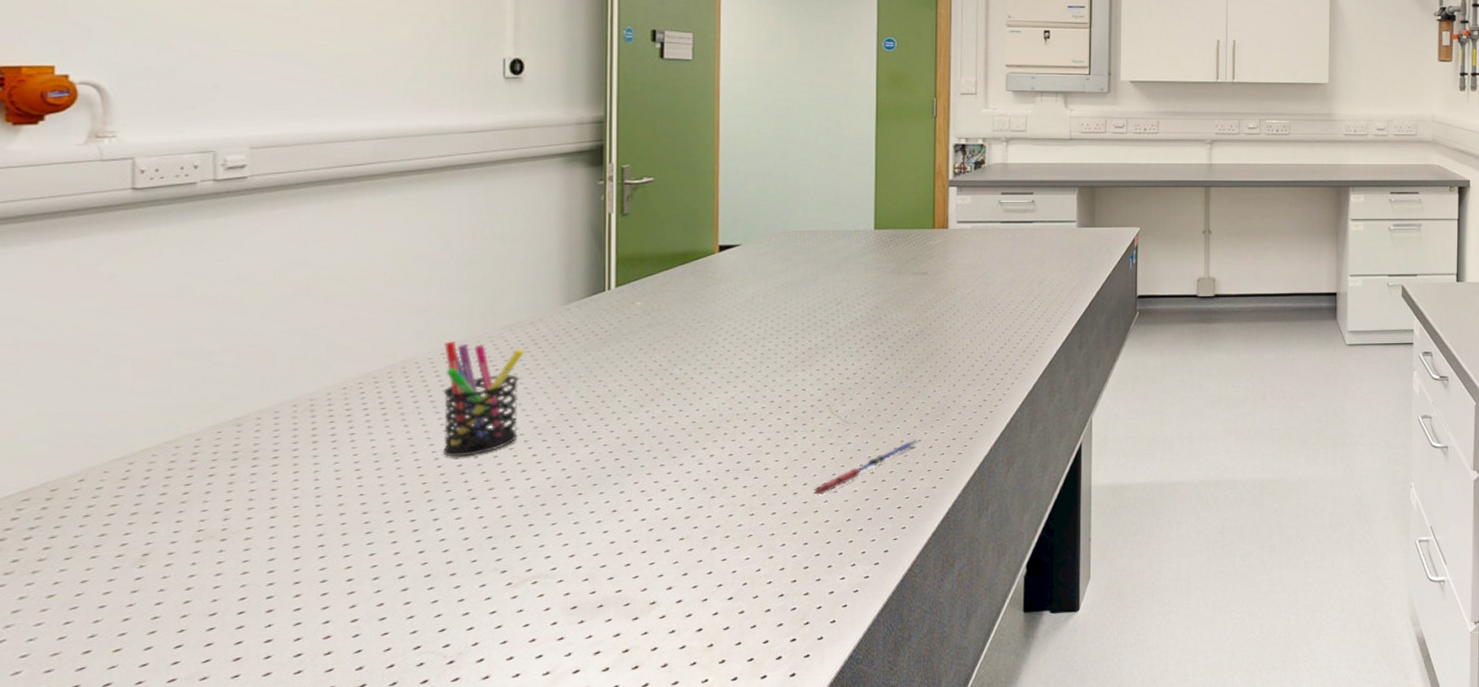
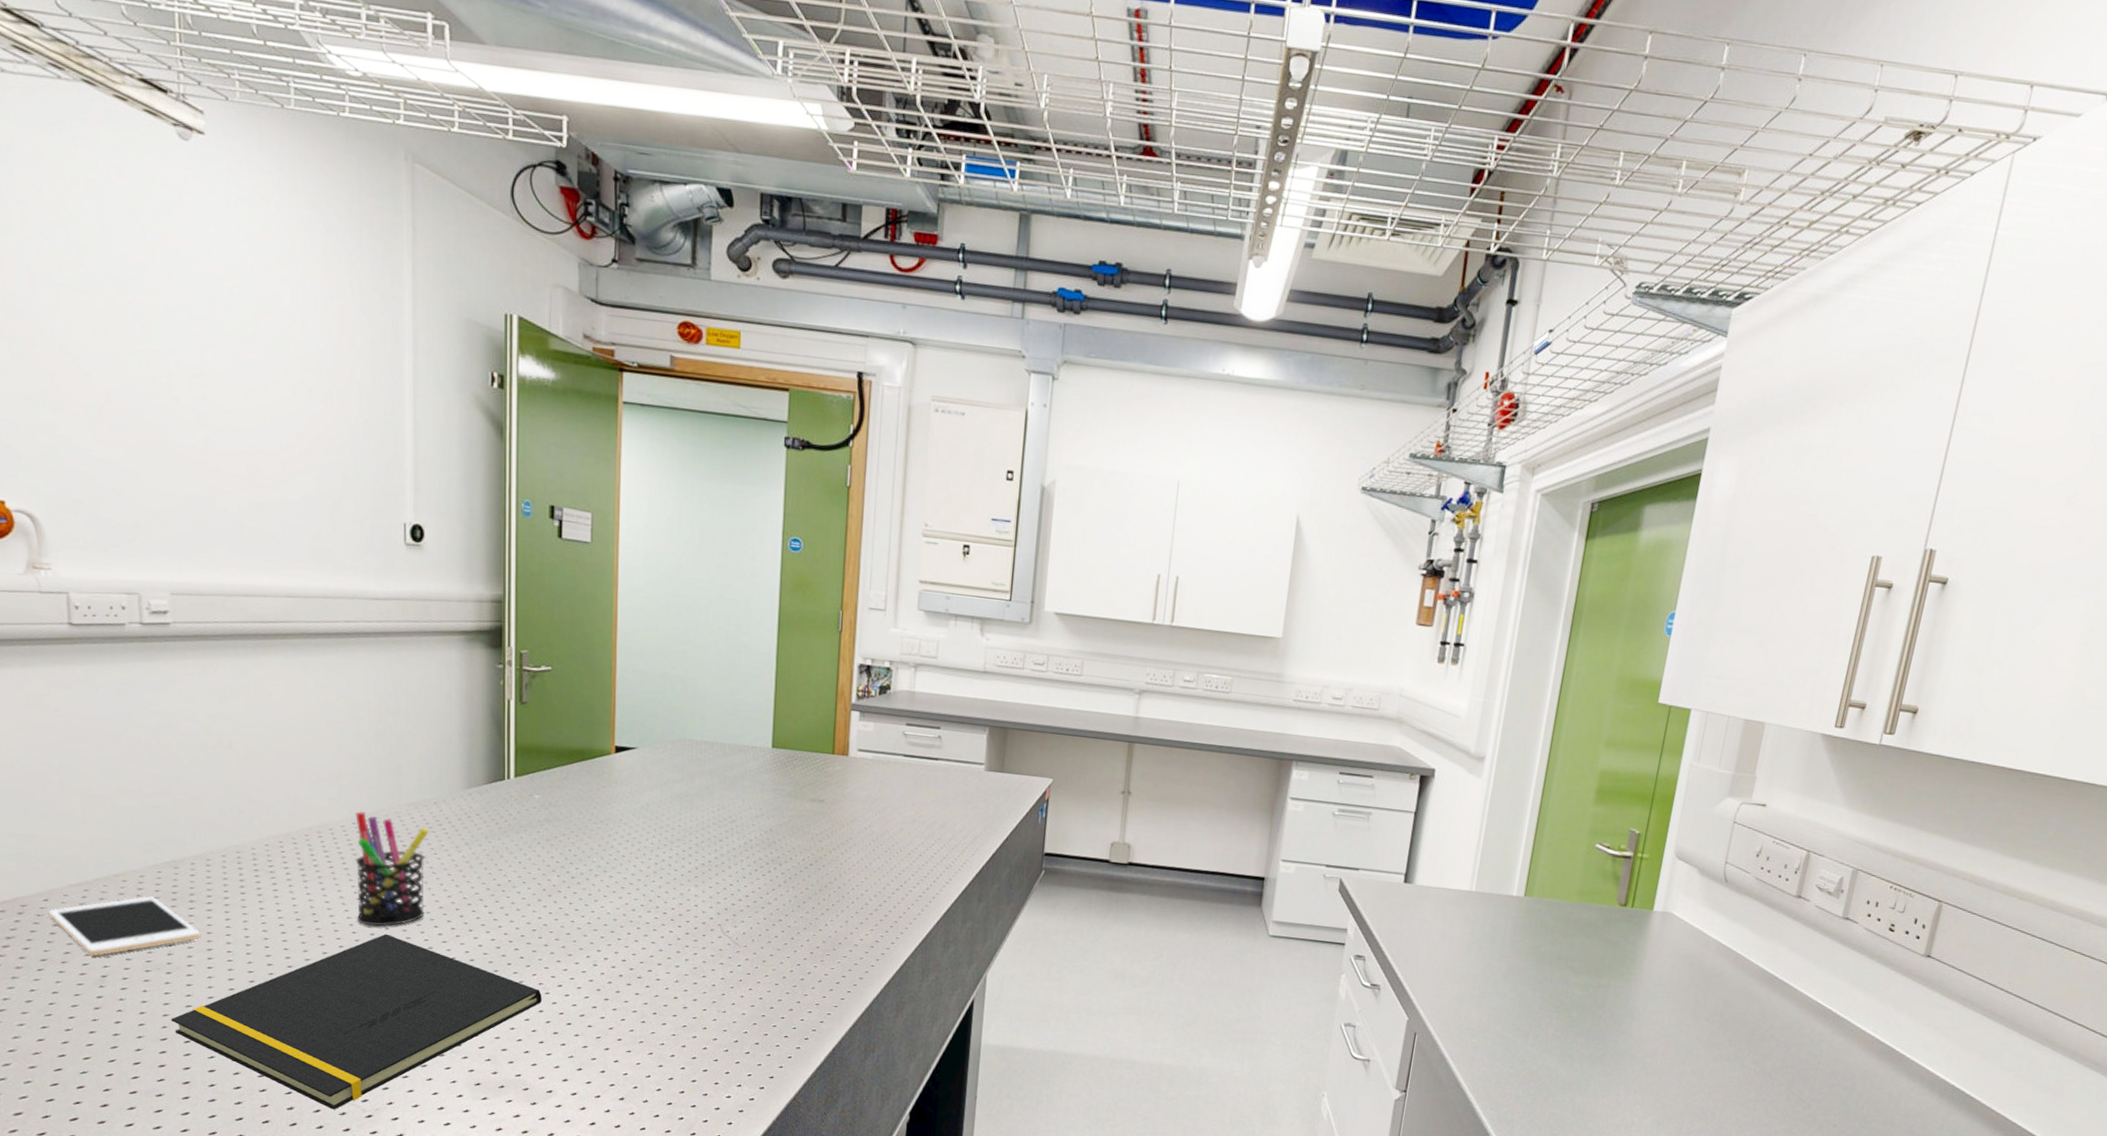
cell phone: none [83,460,264,534] -> present [48,896,201,956]
notepad: none [222,462,644,662] -> present [170,933,542,1110]
pen: present [813,439,919,496] -> none [702,970,809,1013]

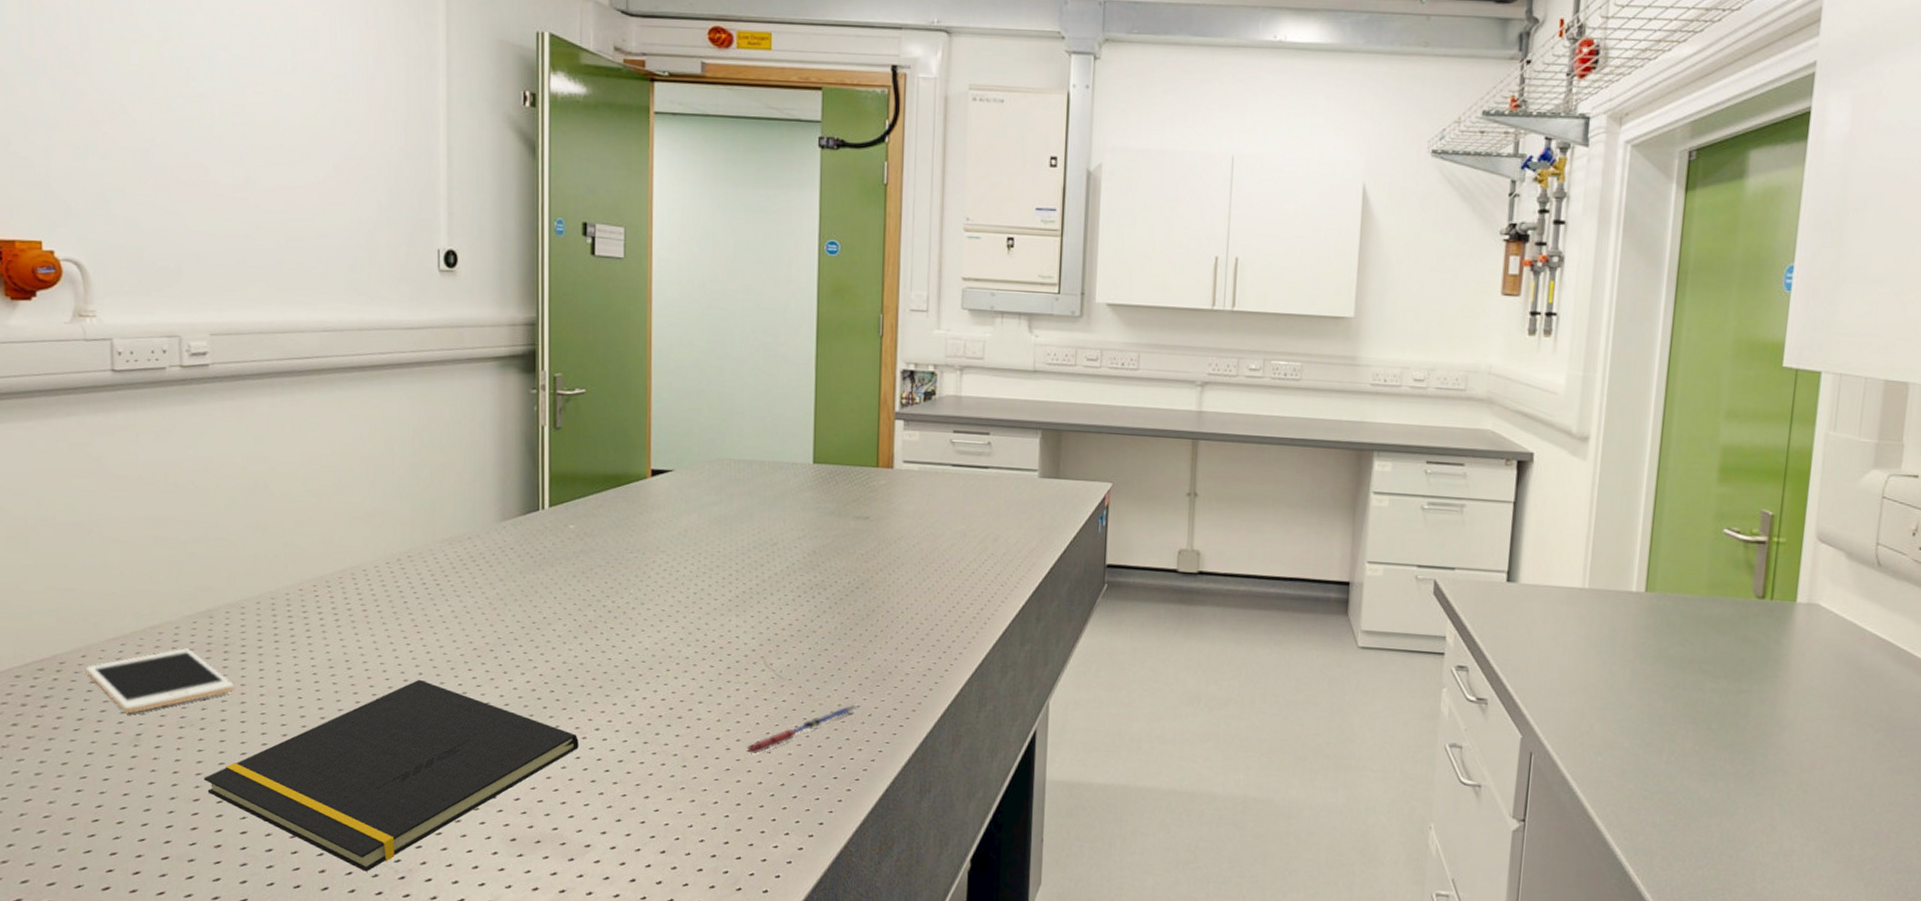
pen holder: present [355,812,430,927] -> none [389,550,464,672]
pen: none [702,970,809,1013] -> present [746,704,858,754]

